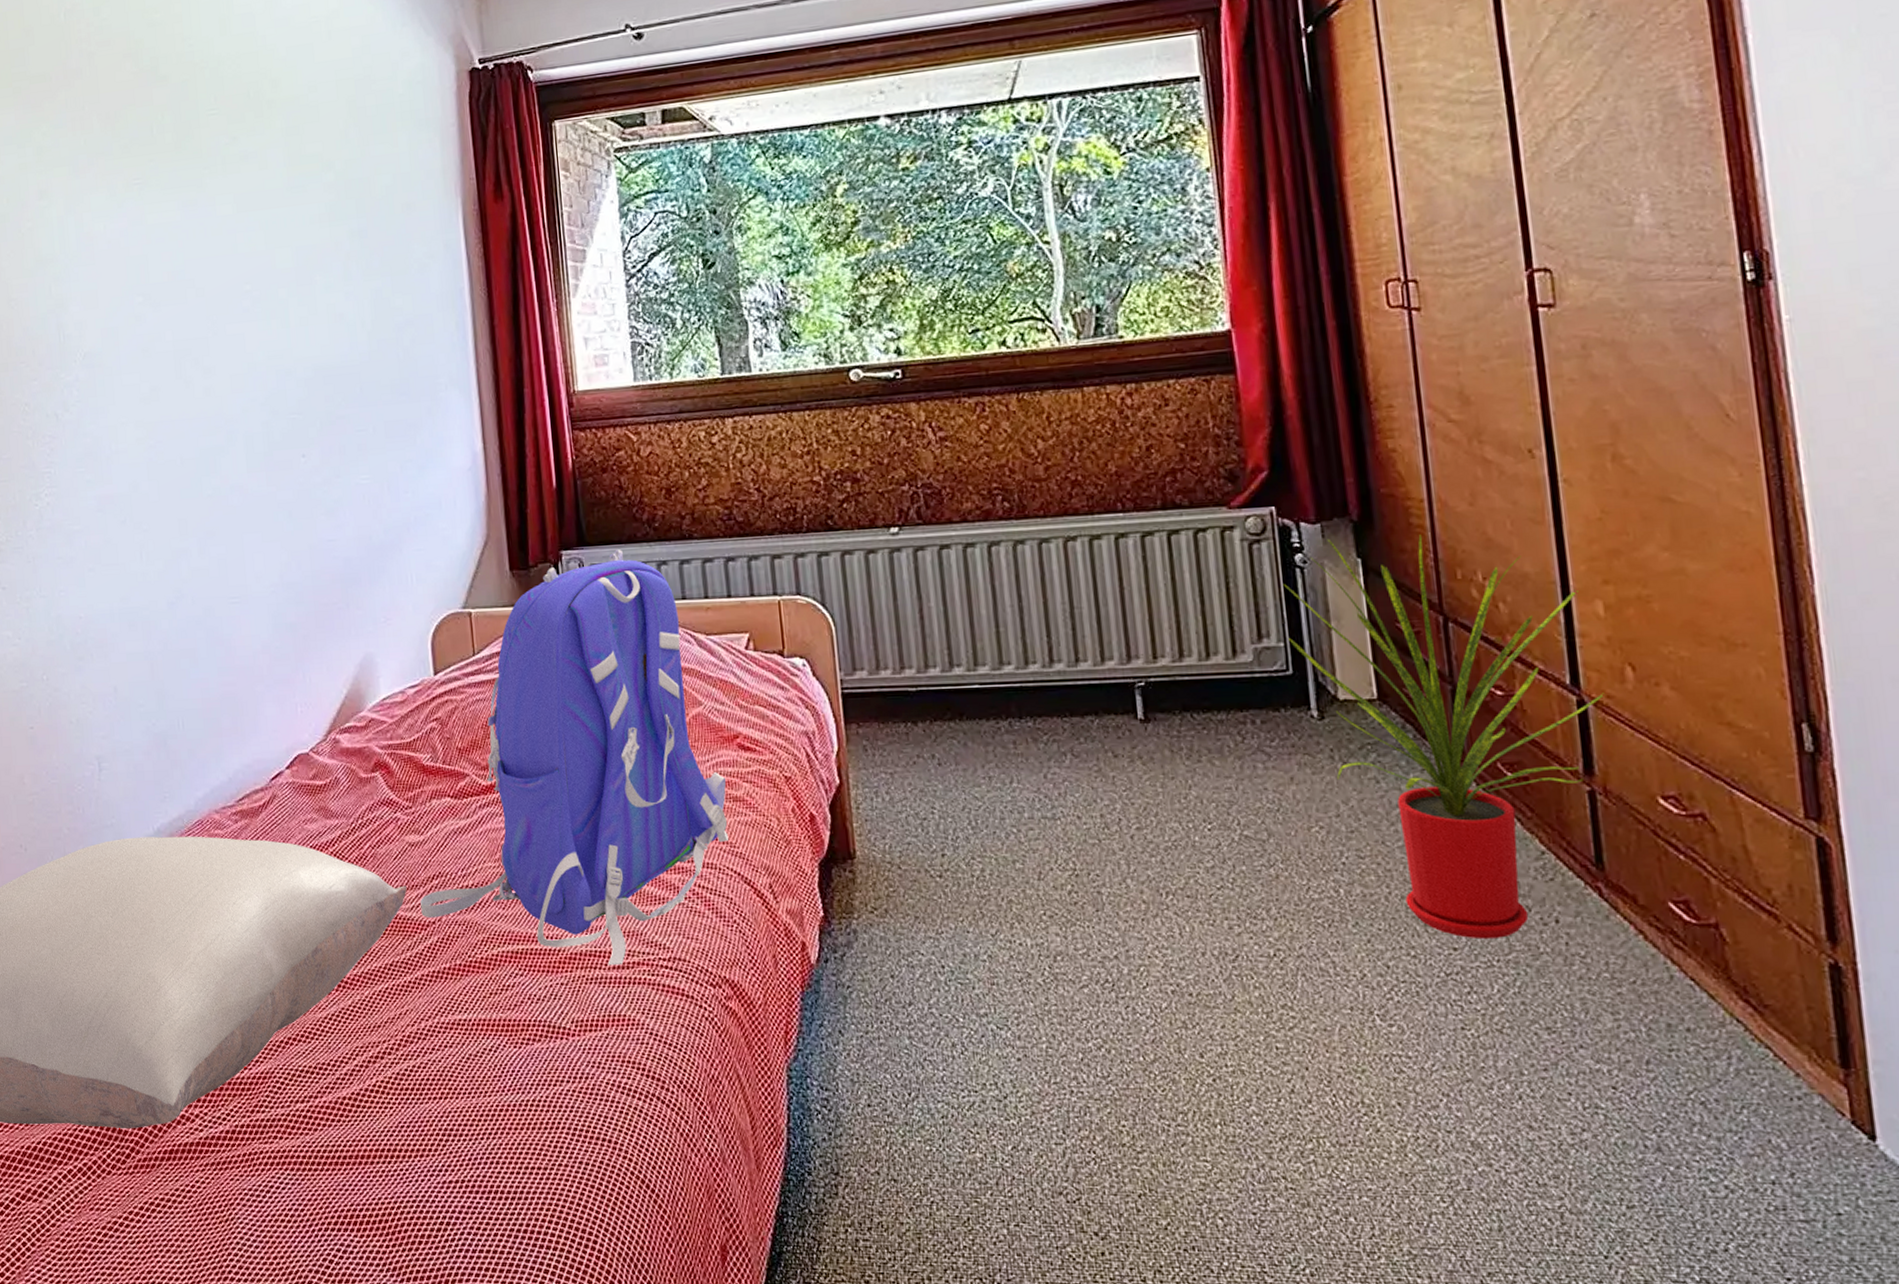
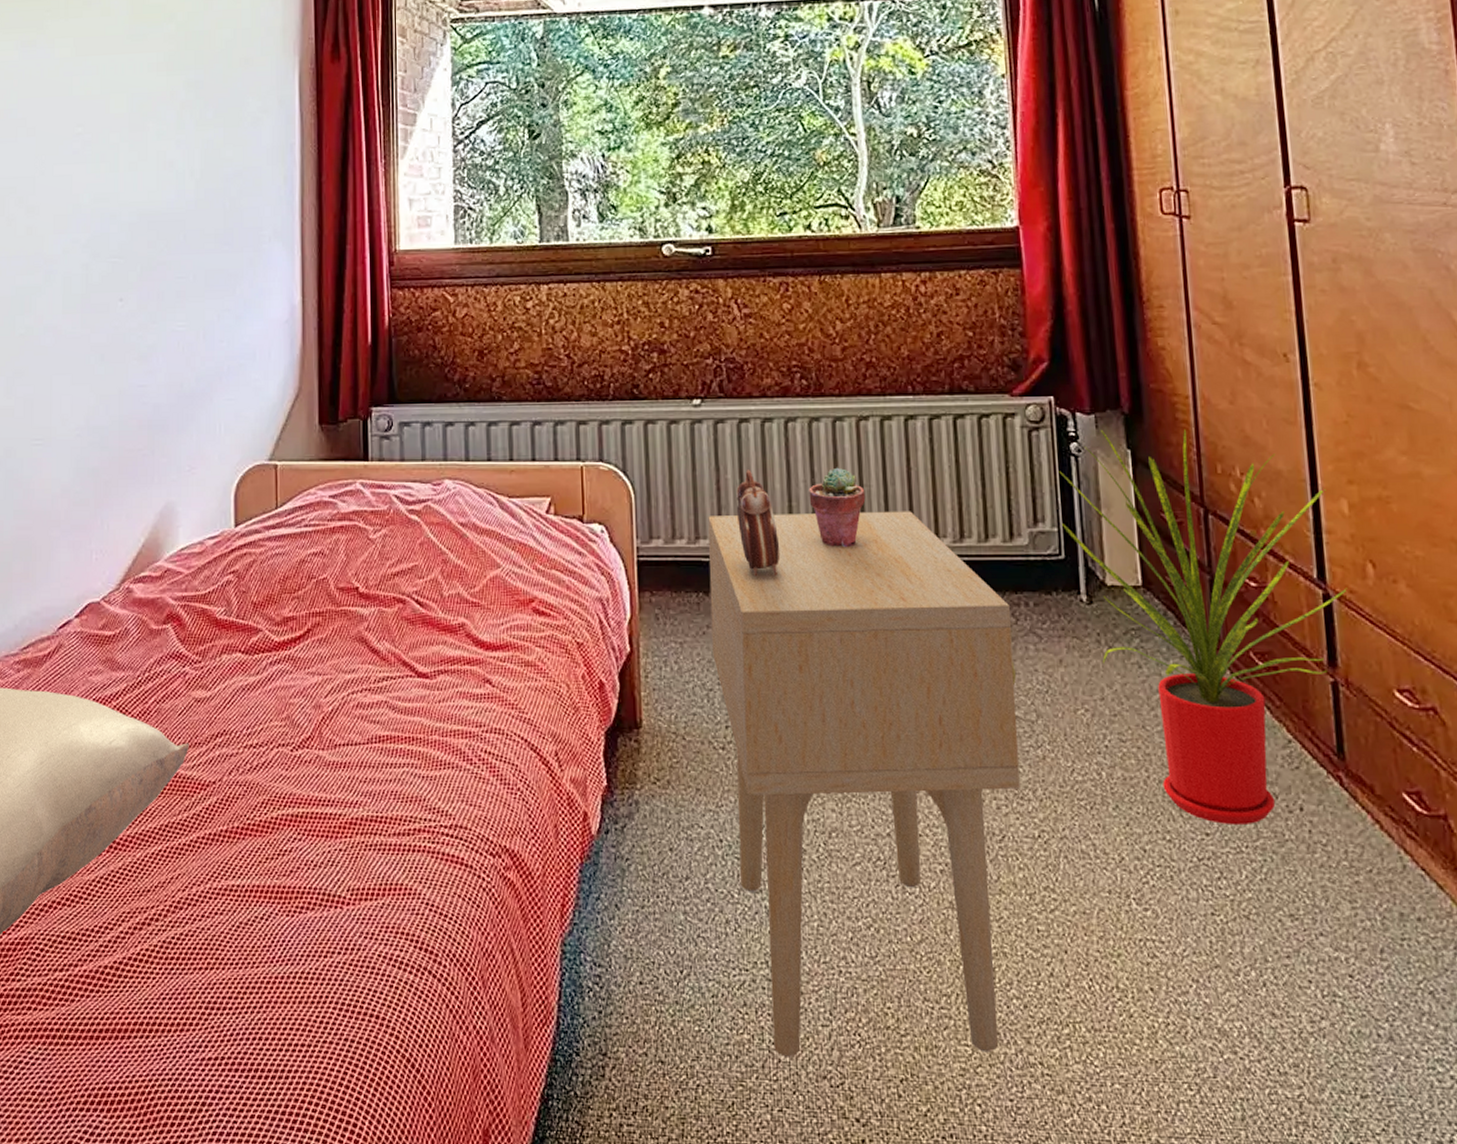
backpack: present [420,550,729,966] -> none [202,409,519,832]
side table: none [912,632,1253,1174] -> present [708,511,1020,1057]
alarm clock: none [940,597,990,705] -> present [736,470,781,577]
potted succulent: none [1016,590,1077,672] -> present [809,467,866,547]

